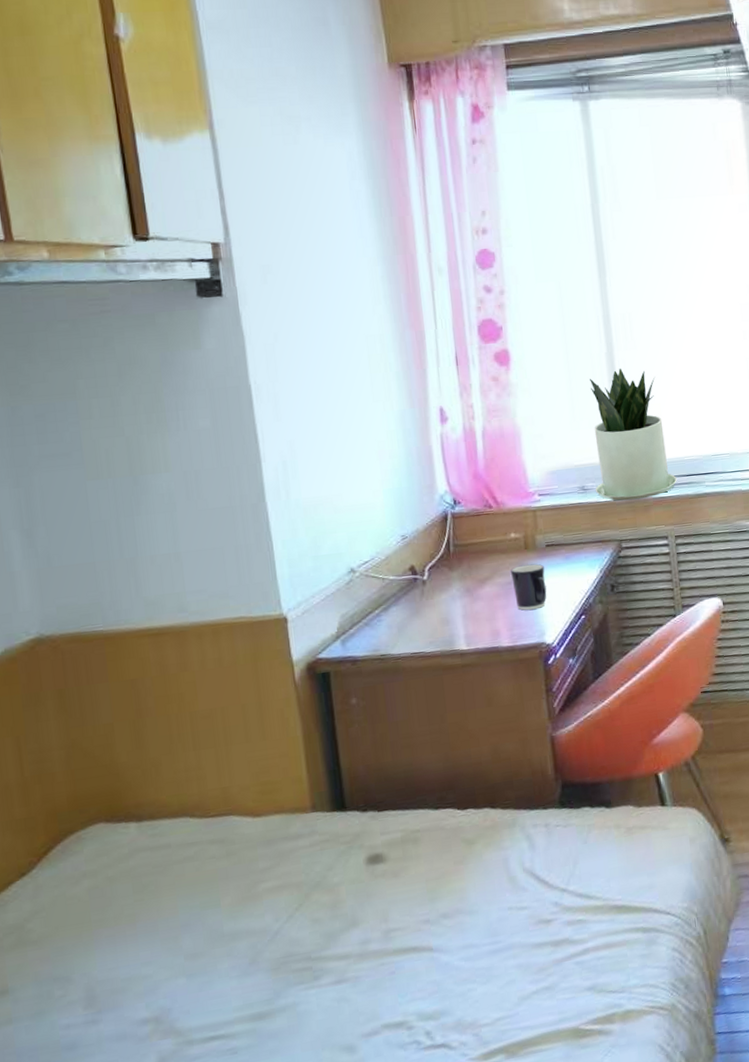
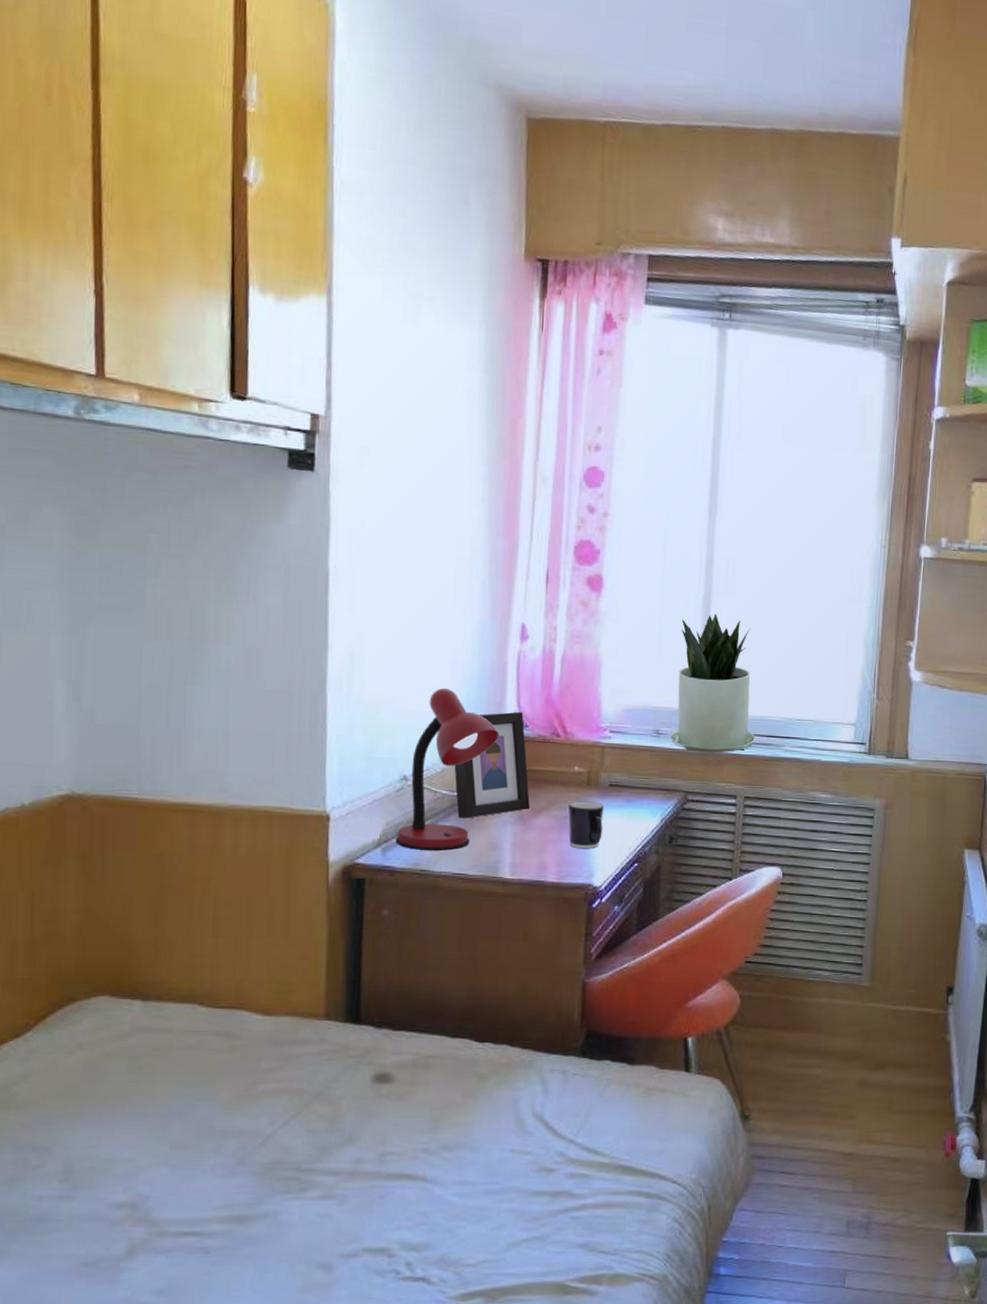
desk lamp: none [352,479,435,637] -> present [395,688,500,851]
picture frame: none [397,490,474,600] -> present [454,711,530,819]

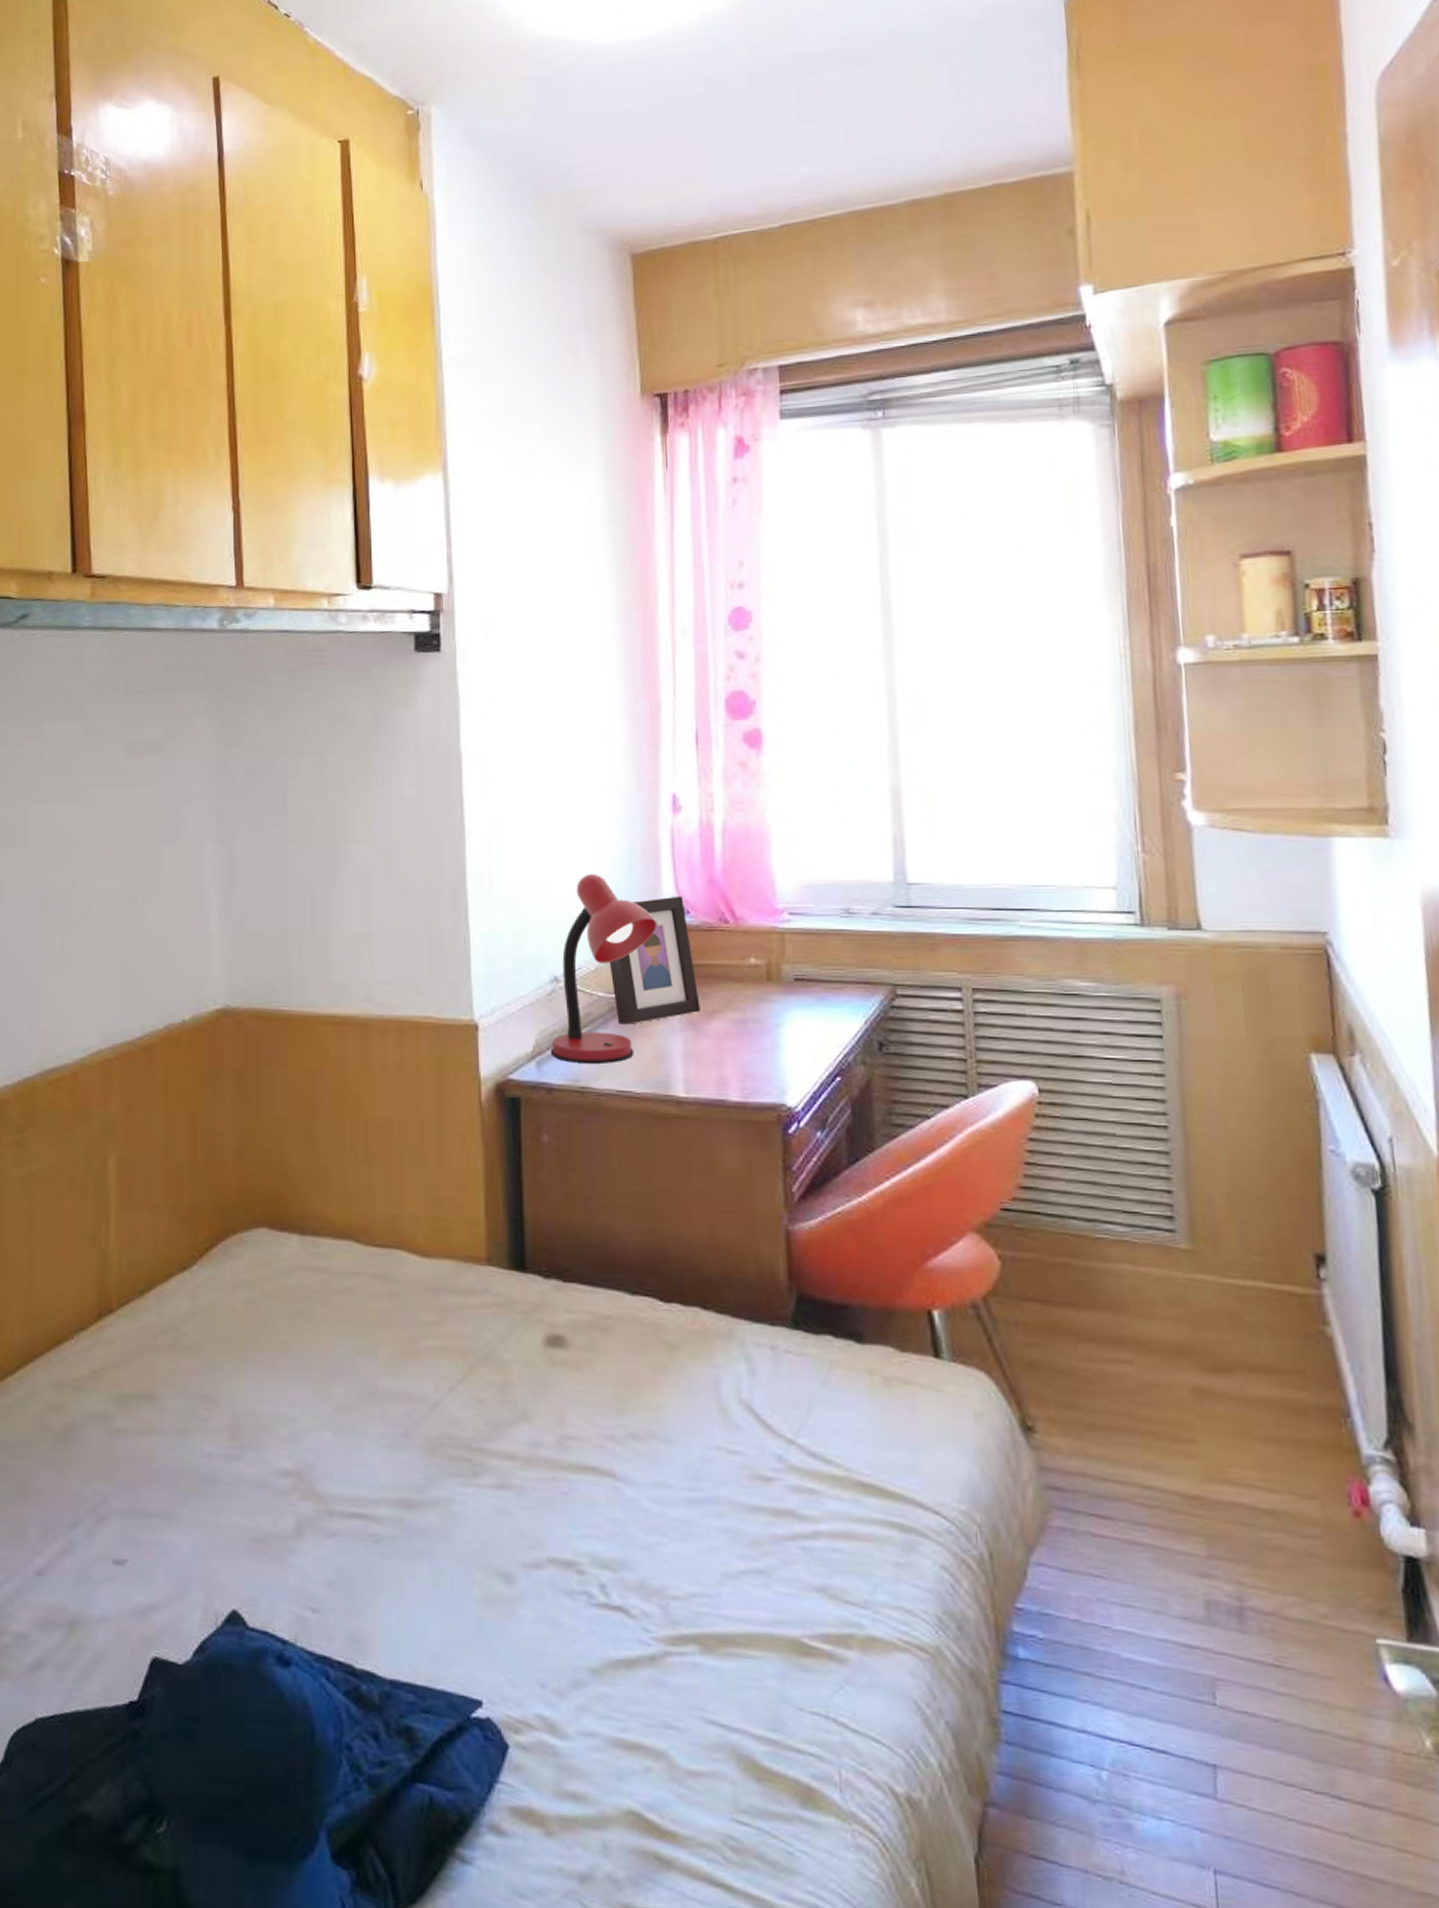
mug: present [568,801,604,848] -> none [747,1000,792,1059]
planter: present [669,614,756,753] -> none [863,762,978,934]

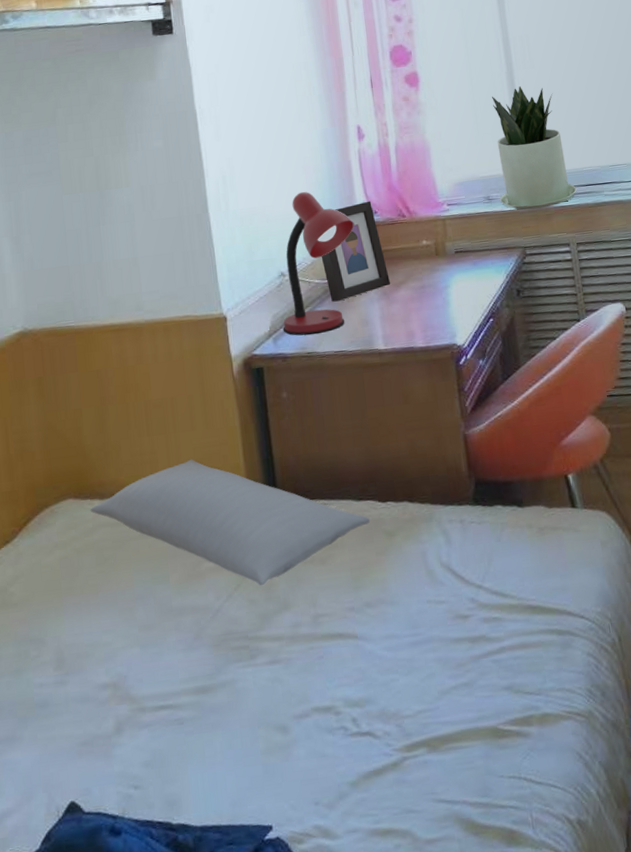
pillow: none [286,1202,645,1384] -> present [90,459,370,586]
planter: none [863,762,978,934] -> present [492,86,577,210]

